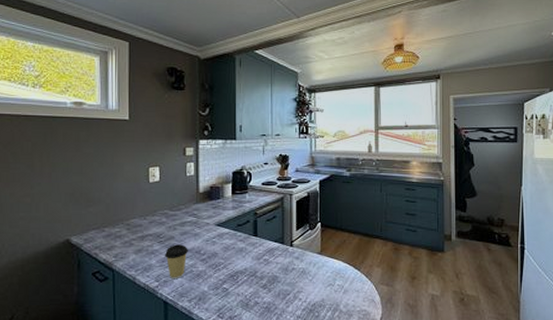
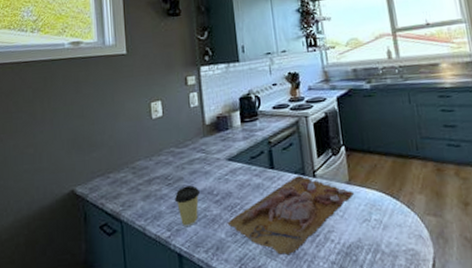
cutting board: none [210,244,324,308] -> present [227,175,355,255]

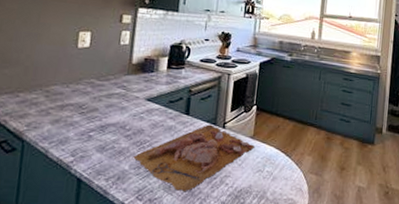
coffee cup: present [175,185,200,227] -> none [85,117,112,156]

